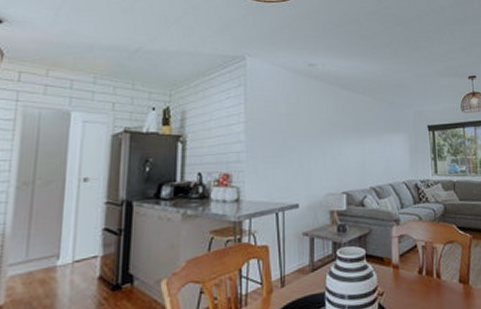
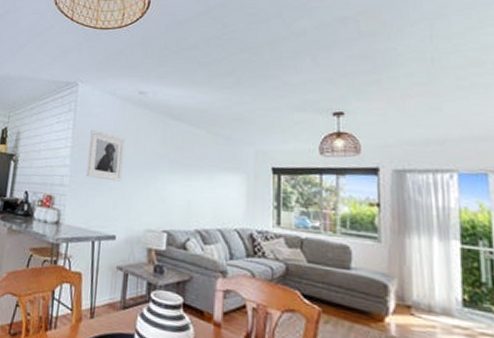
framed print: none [264,104,300,152] -> present [86,130,125,182]

